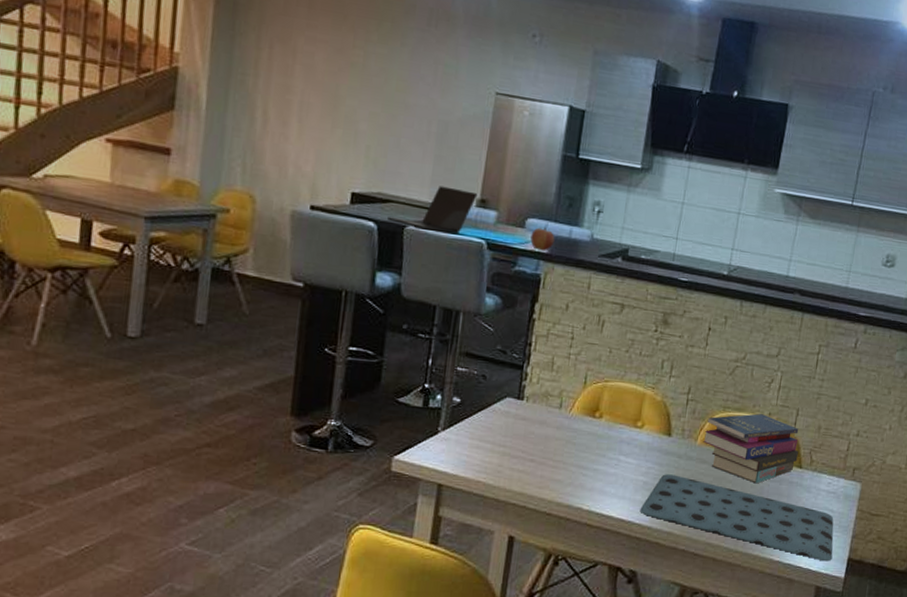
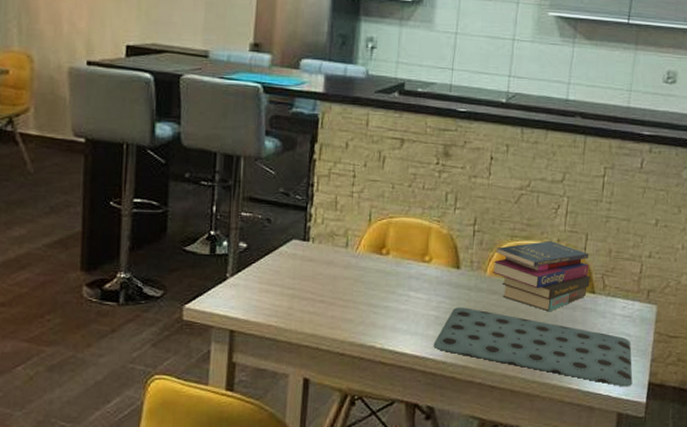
laptop: present [387,185,478,235] -> none [163,33,251,81]
fruit: present [530,227,555,251] -> none [306,66,330,91]

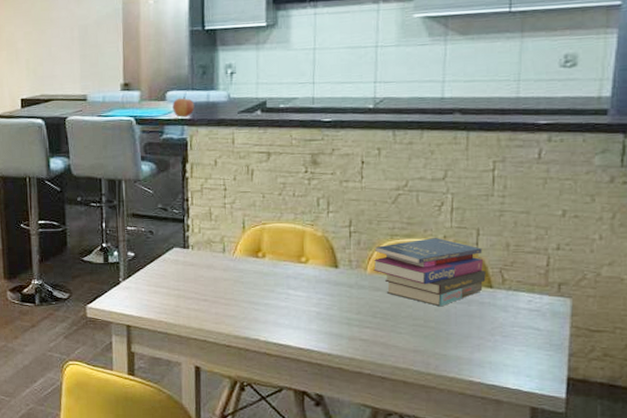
fruit: none [306,66,330,91] -> present [172,96,195,118]
placemat: present [433,307,633,387] -> none [317,304,547,382]

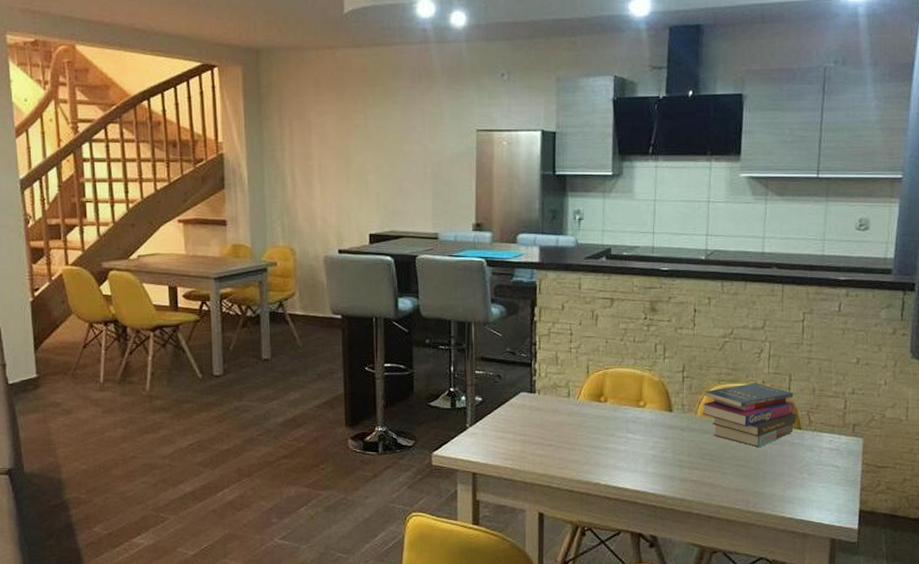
fruit: present [172,96,195,118] -> none [523,240,544,261]

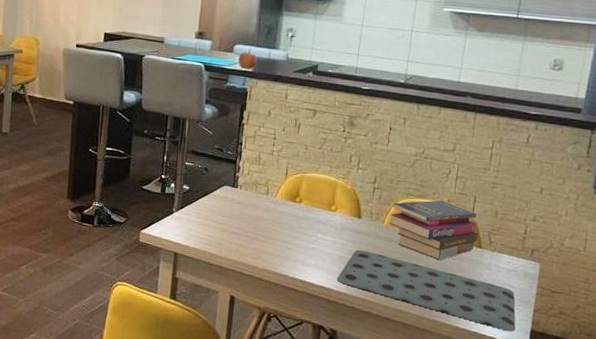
fruit: none [523,240,544,261] -> present [238,51,258,70]
placemat: none [652,446,843,515] -> present [337,250,516,332]

